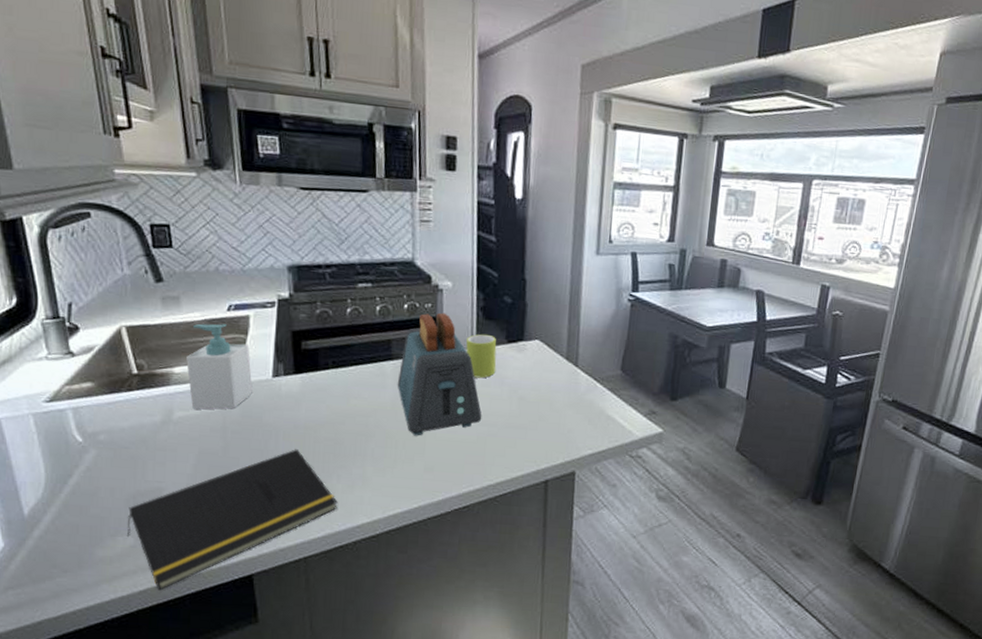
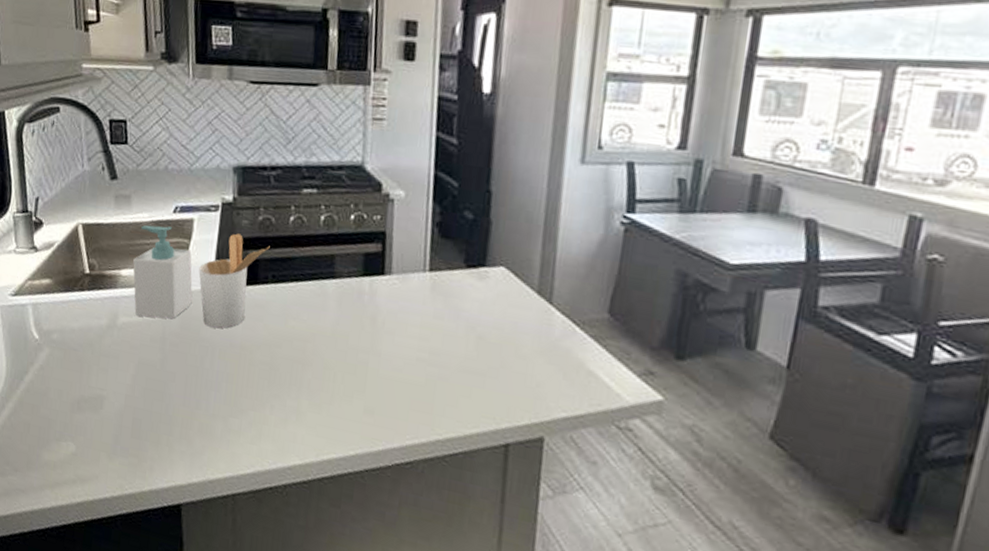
notepad: present [126,449,338,591] -> none [69,370,270,506]
utensil holder: none [258,326,329,413] -> present [198,233,270,329]
toaster: present [397,312,482,436] -> none [338,226,433,371]
mug: present [466,334,497,379] -> none [417,255,454,309]

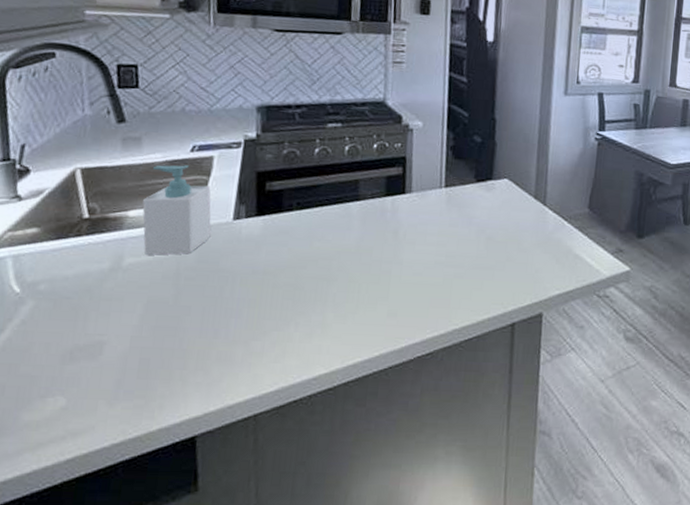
utensil holder: present [198,233,270,329] -> none [218,167,295,258]

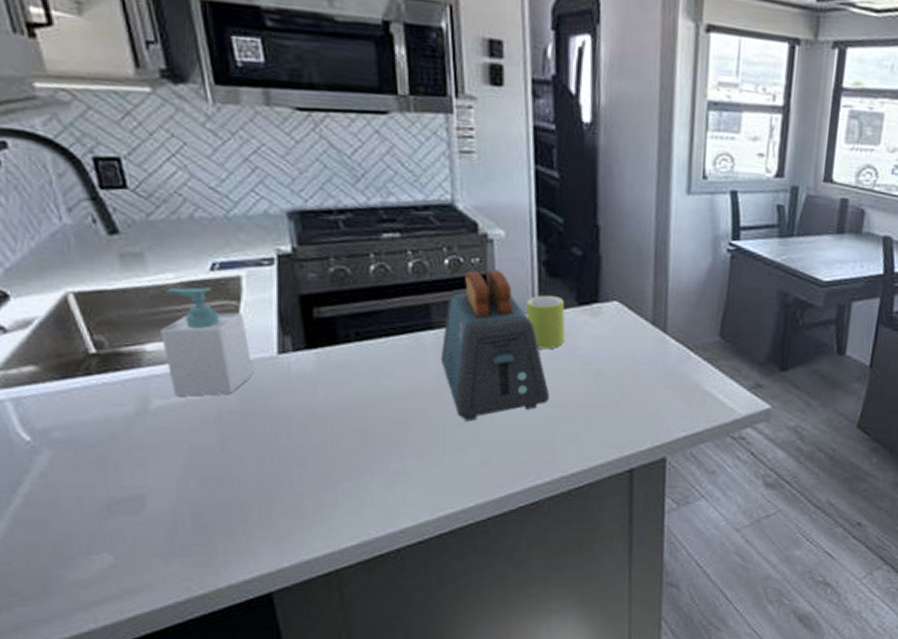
toaster: none [362,152,449,279] -> present [440,269,550,422]
mug: none [434,173,466,218] -> present [526,295,565,350]

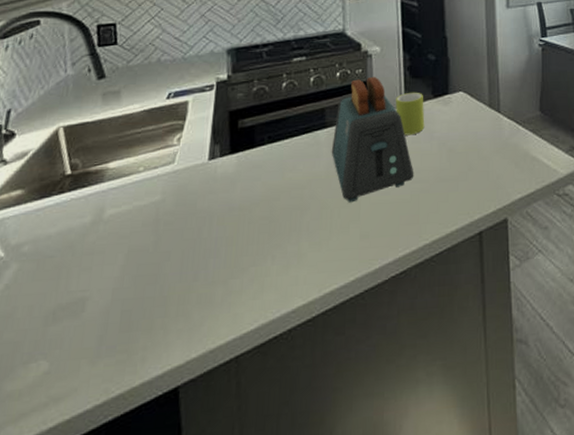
soap bottle: present [161,287,253,397] -> none [122,112,188,205]

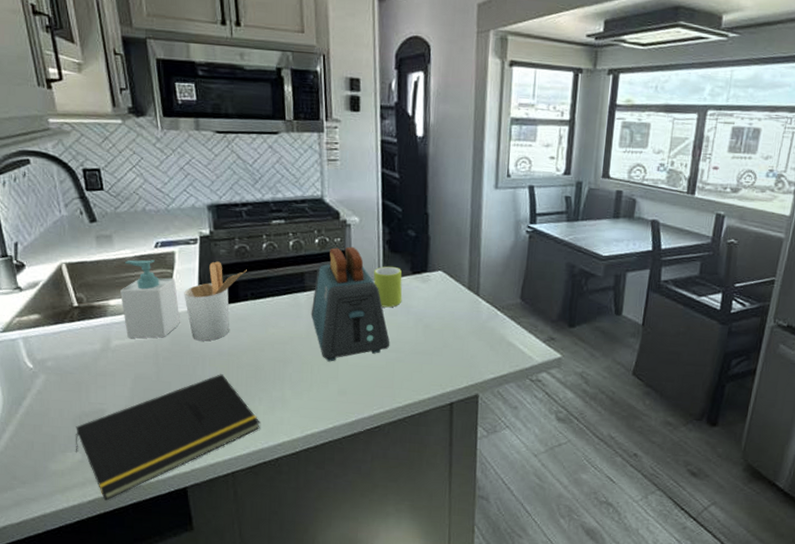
notepad: none [41,233,272,424] -> present [75,374,260,501]
soap bottle: none [122,112,188,205] -> present [120,260,180,339]
utensil holder: none [194,106,265,197] -> present [184,261,247,341]

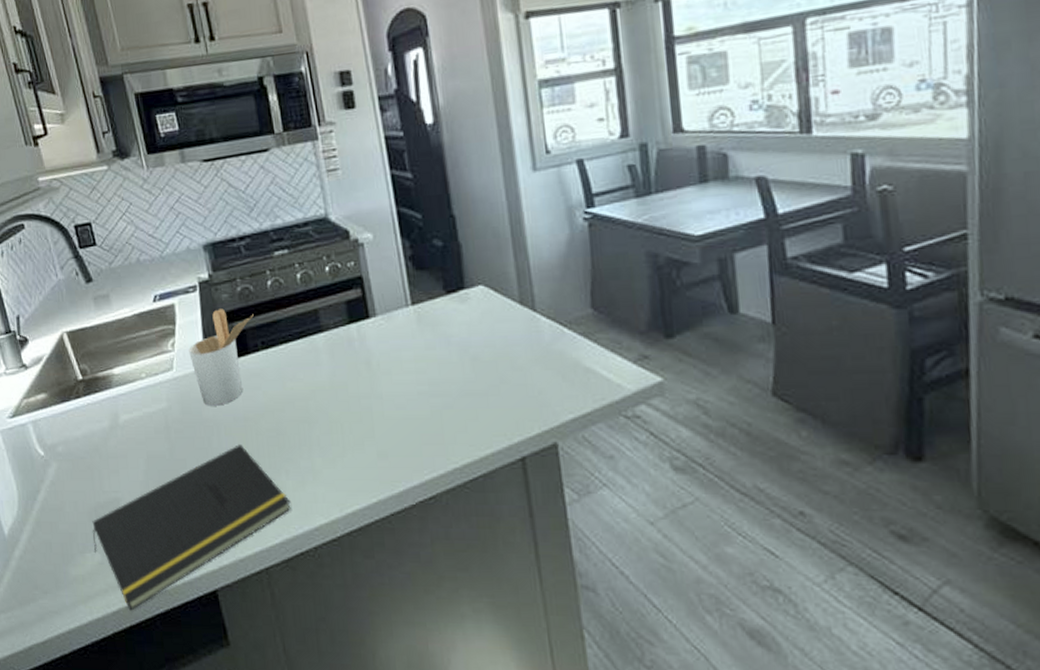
soap bottle: present [120,260,180,339] -> none [123,316,189,412]
toaster: present [311,246,390,362] -> none [331,269,433,417]
mug: present [373,266,402,308] -> none [399,287,439,341]

